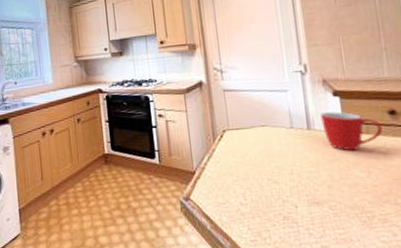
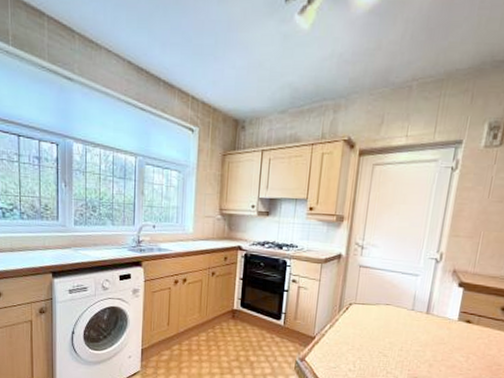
mug: present [320,111,382,151] -> none [439,300,492,338]

